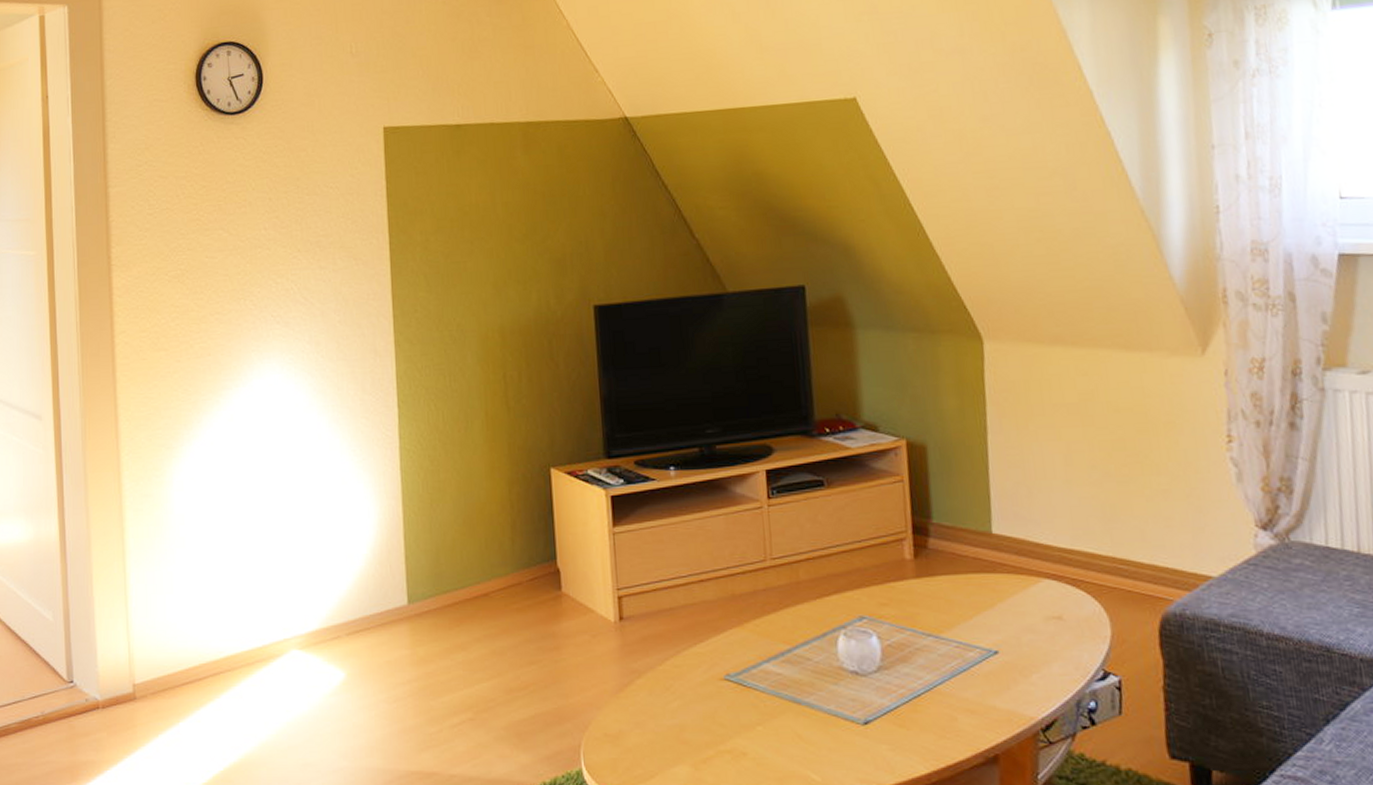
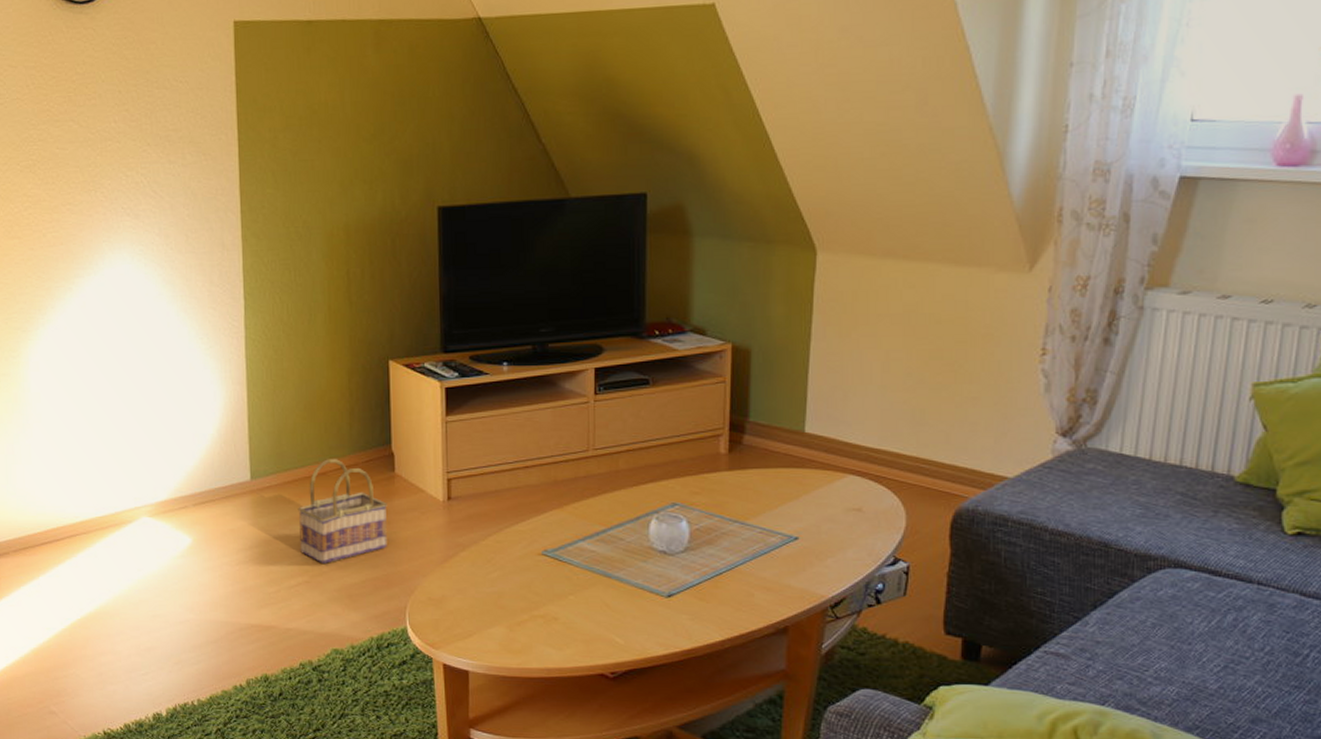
basket: none [459,578,557,699] -> present [298,459,387,565]

